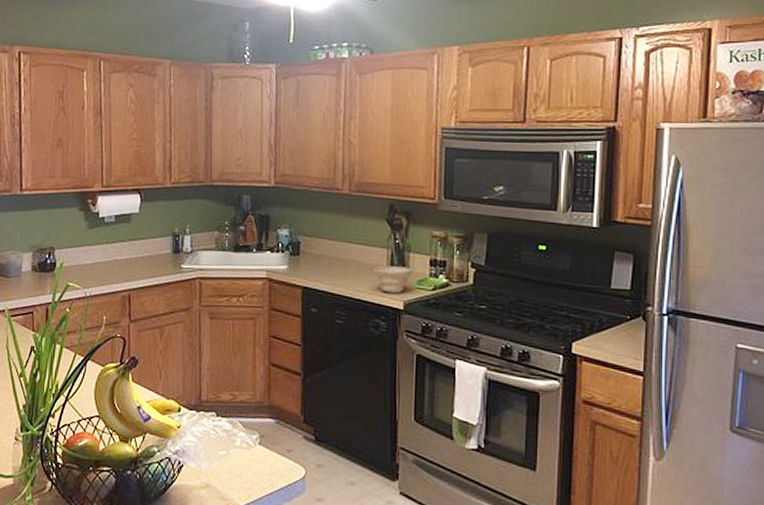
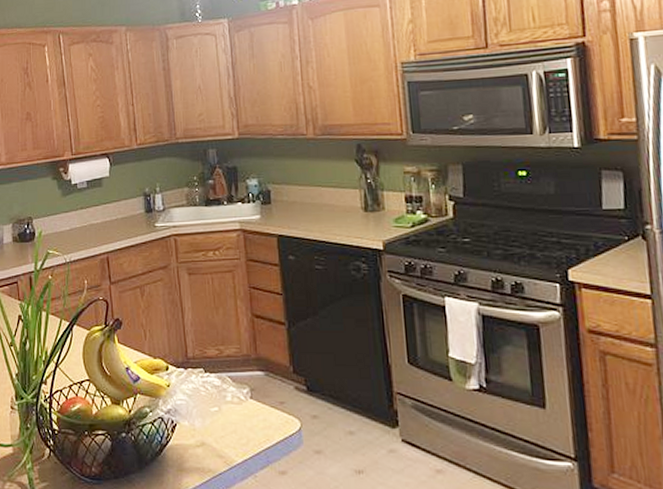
bowl: present [374,265,413,294] -> none [348,206,389,234]

